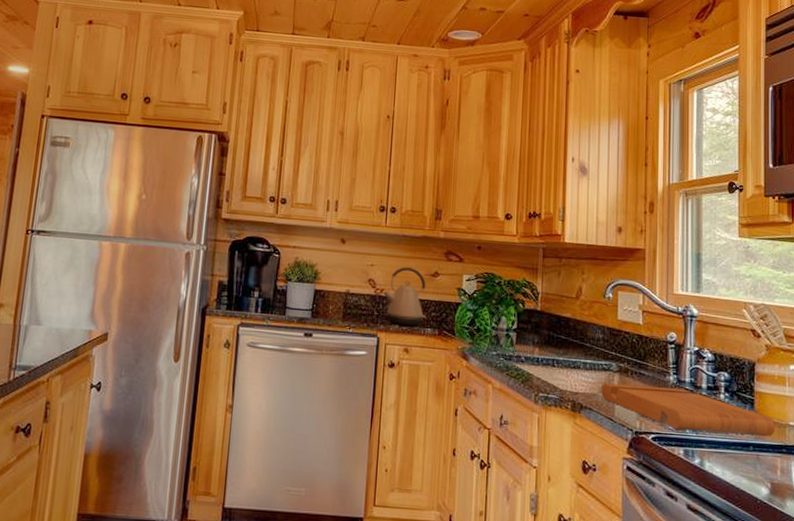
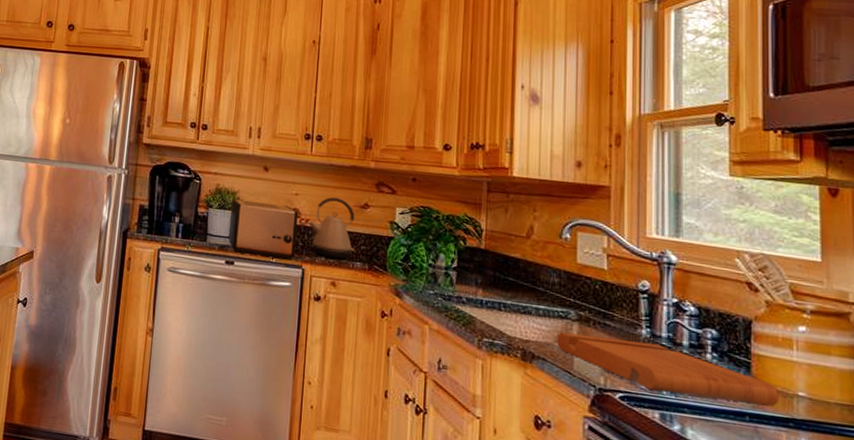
toaster: none [306,271,374,329] -> present [228,199,299,260]

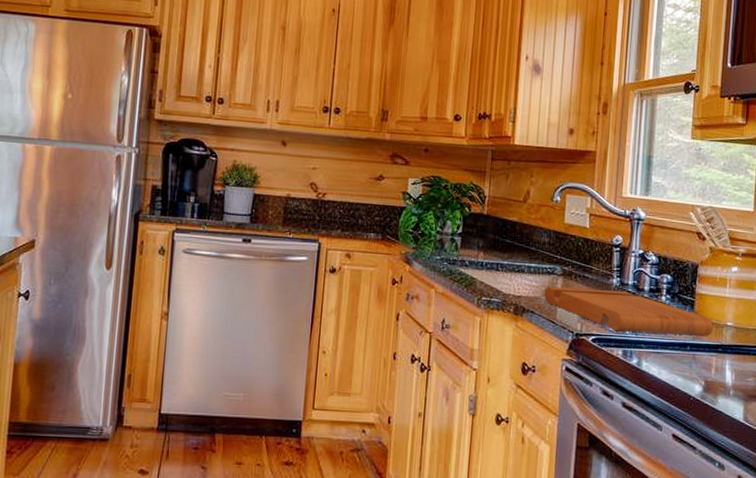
toaster: present [228,199,299,260] -> none [245,175,316,235]
kettle: present [308,197,355,260] -> none [325,170,370,232]

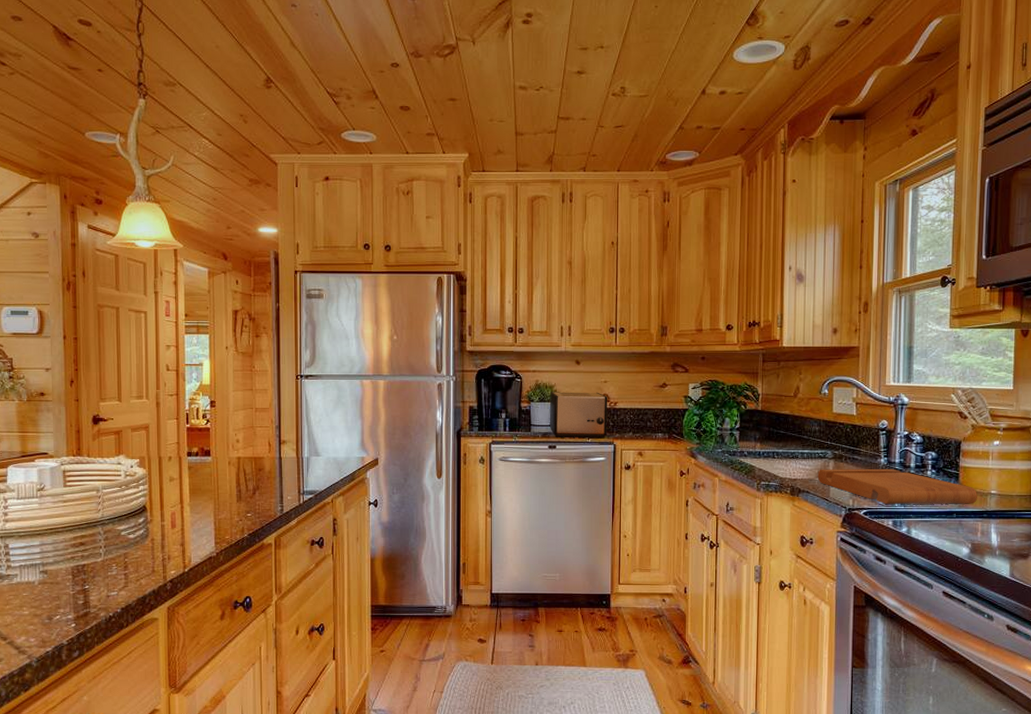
toaster: none [245,175,316,235] -> present [549,392,608,439]

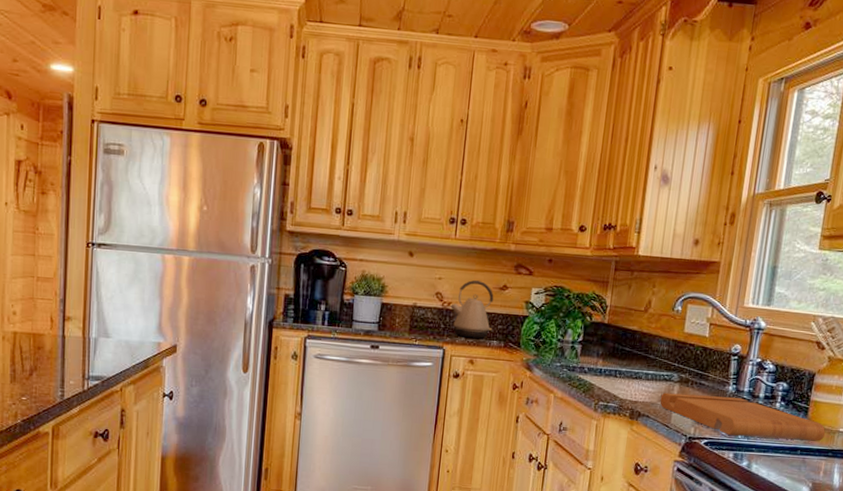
toaster: present [549,392,608,439] -> none [373,285,442,342]
kettle: none [617,381,657,433] -> present [450,280,494,339]

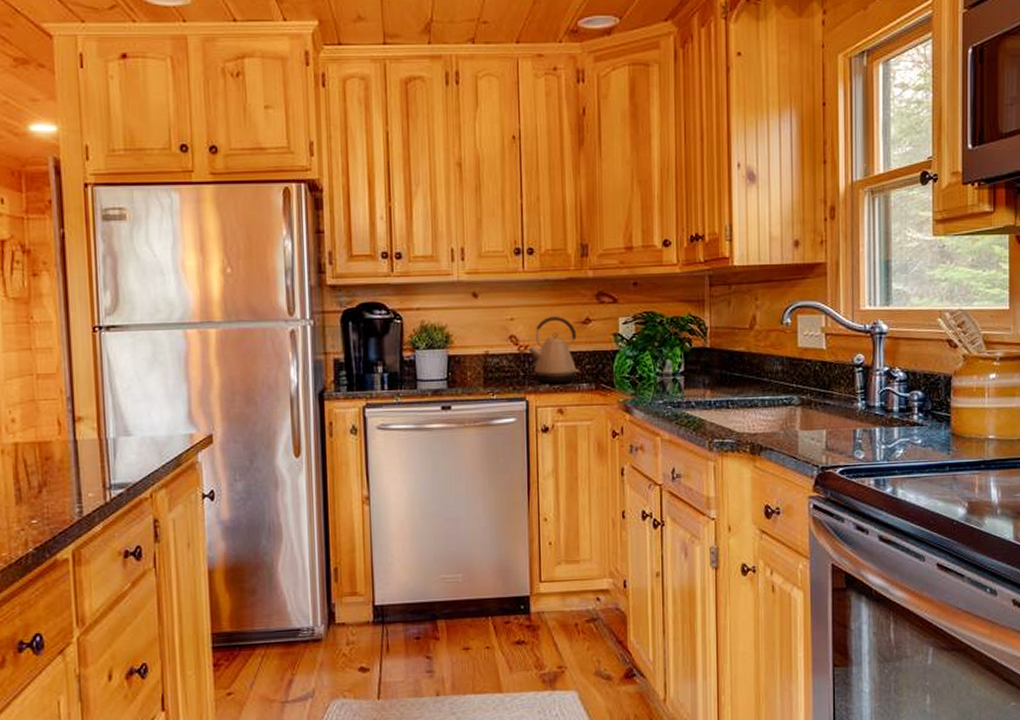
cutting board: present [660,392,825,442] -> none [782,415,973,459]

